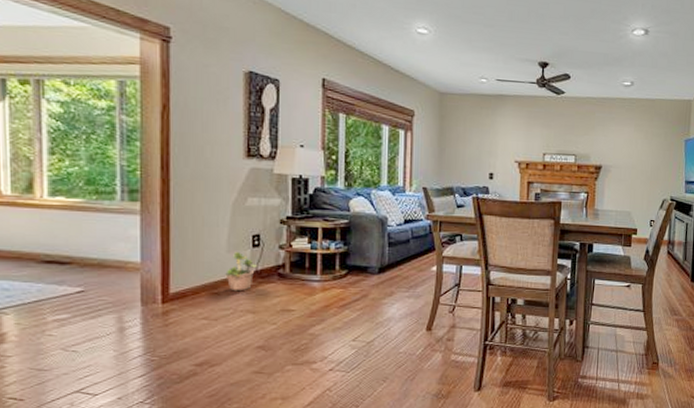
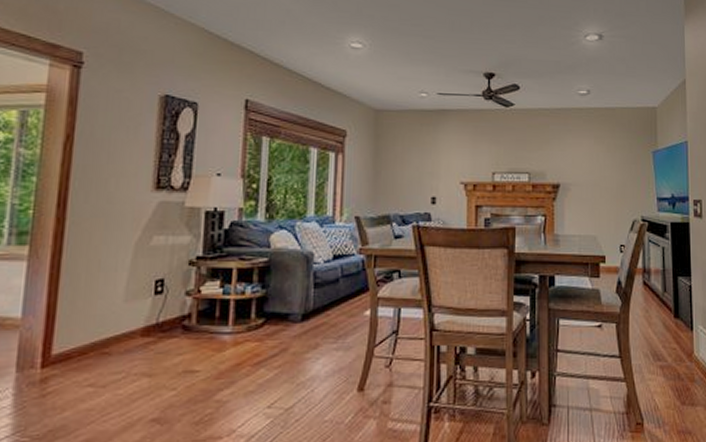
potted plant: present [224,252,258,291] -> none [118,301,160,350]

